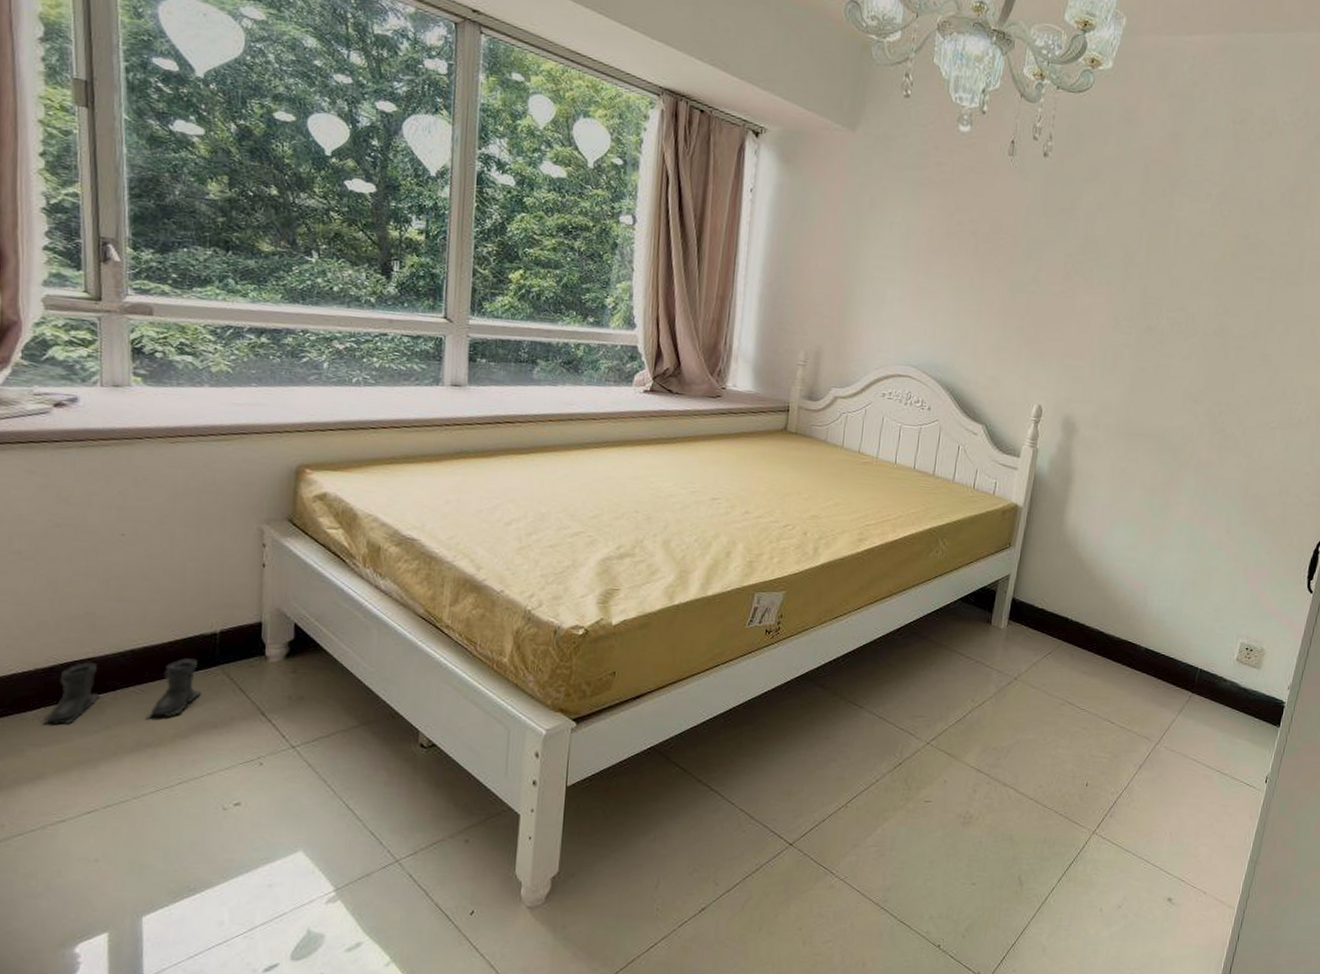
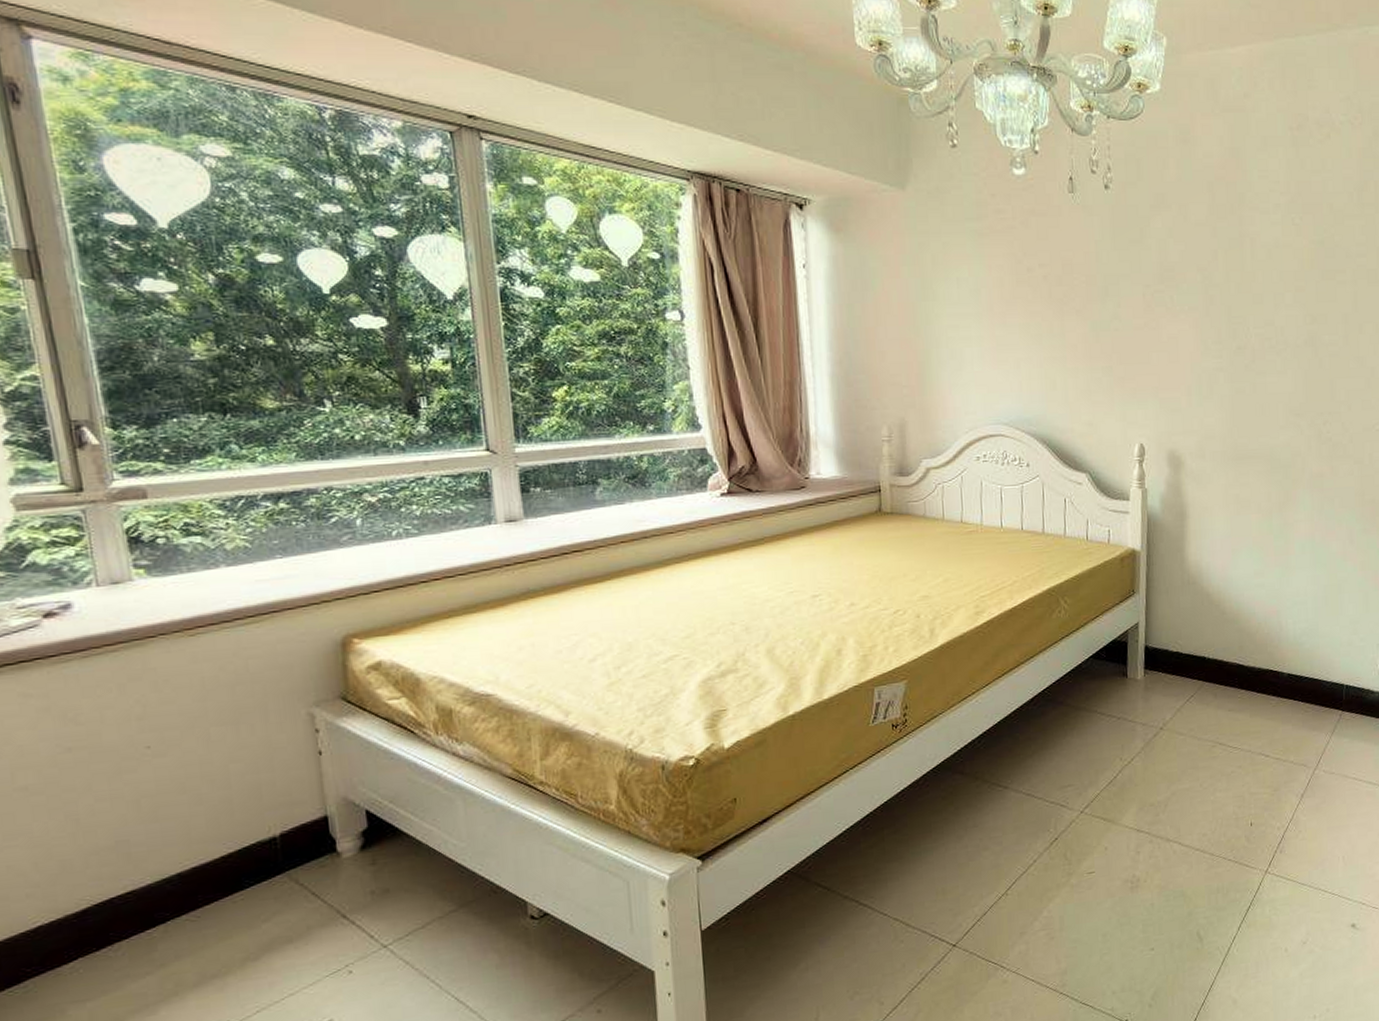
boots: present [43,658,201,725] -> none [83,870,267,977]

